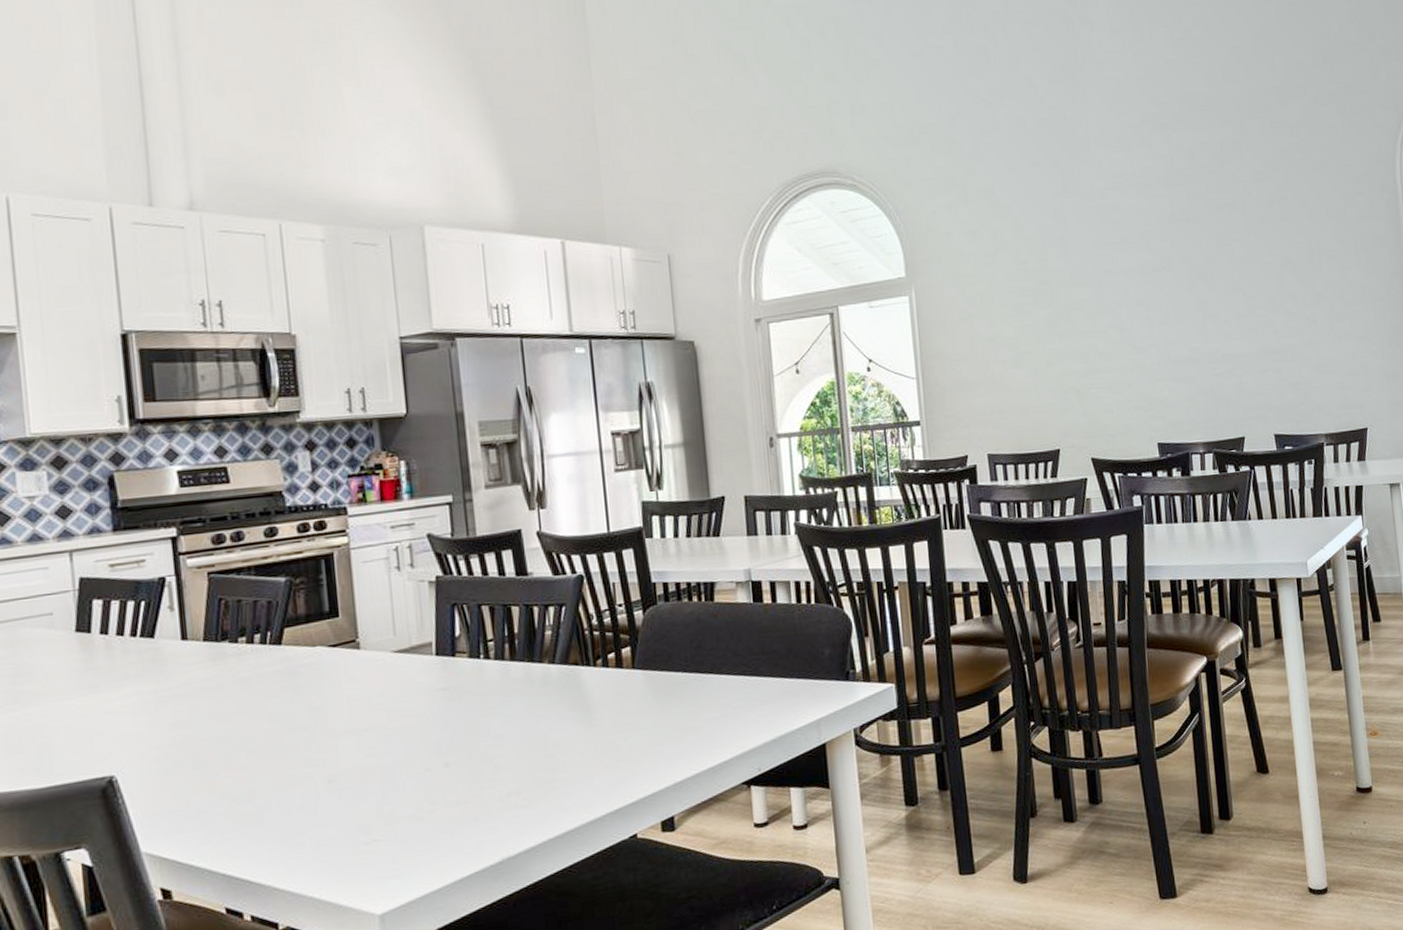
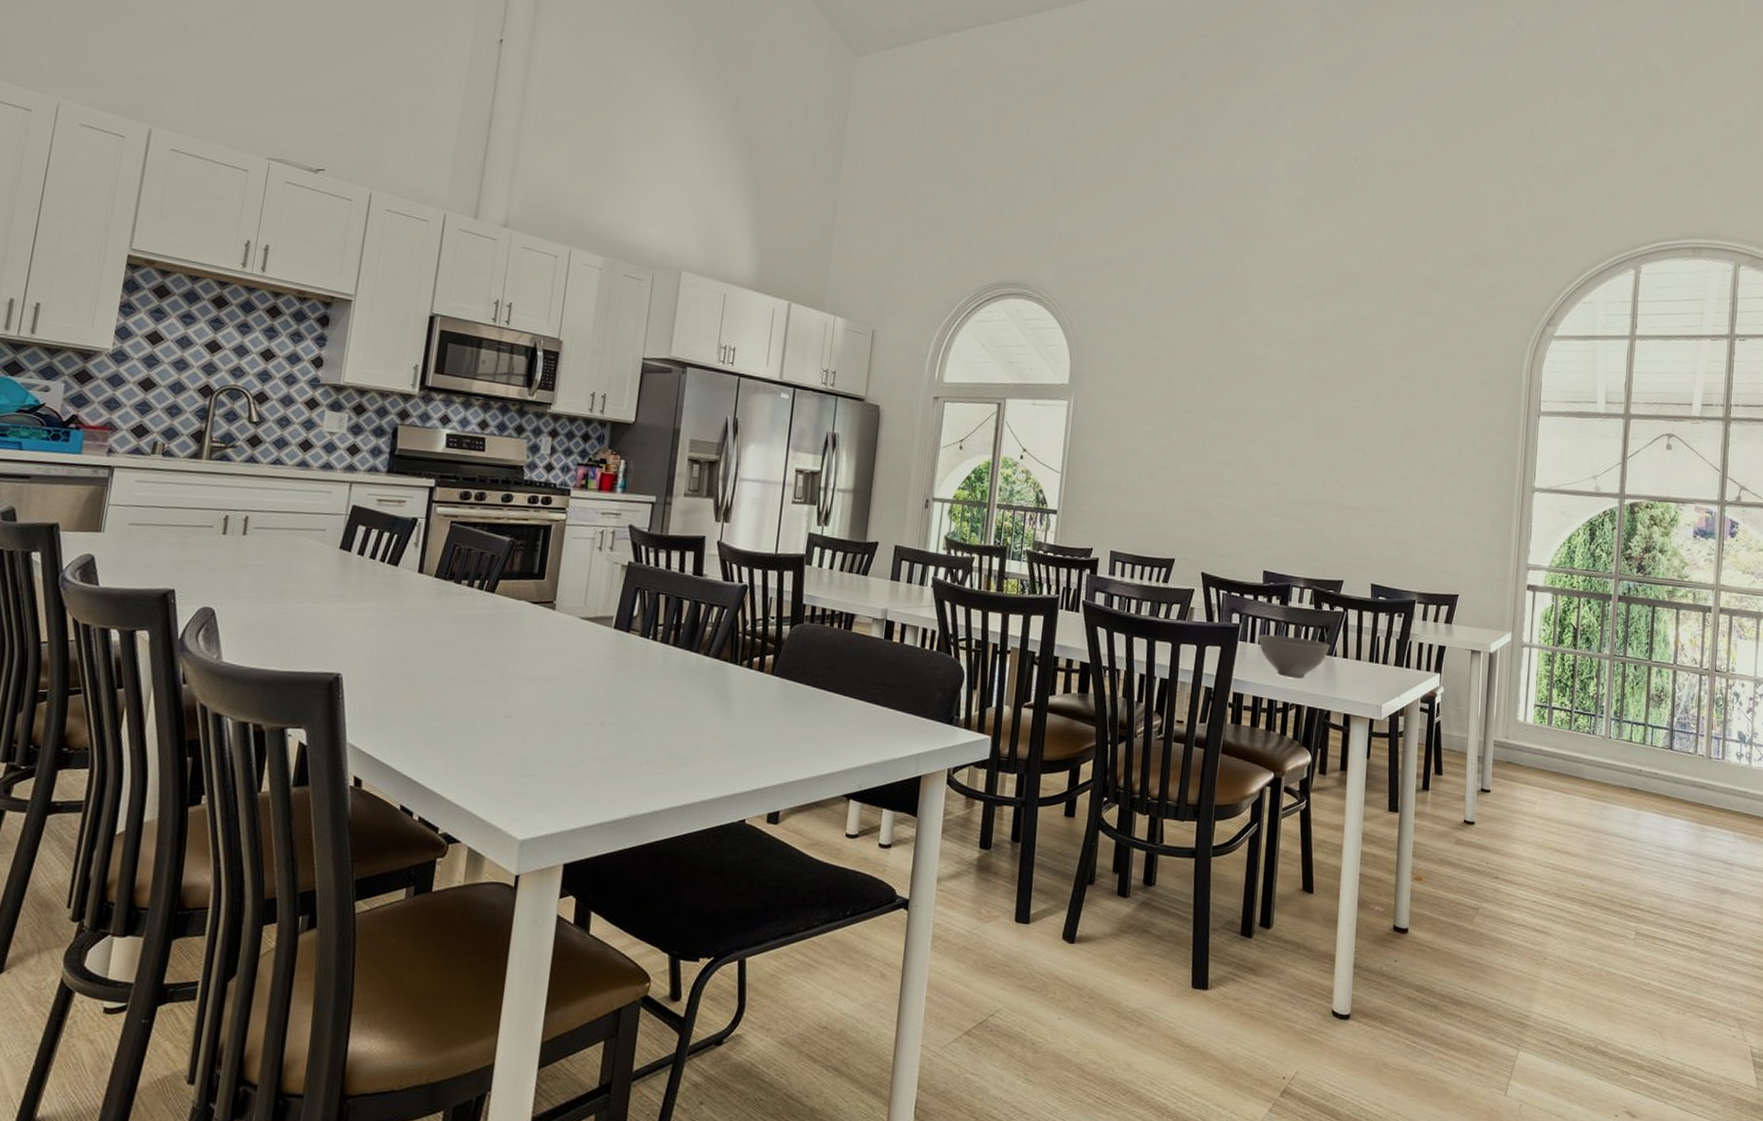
bowl: none [1164,507,1242,553] -> present [1258,634,1330,679]

